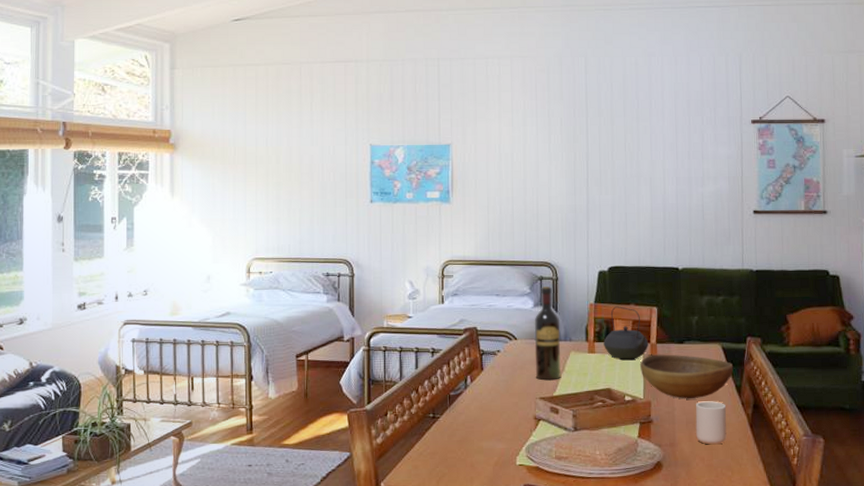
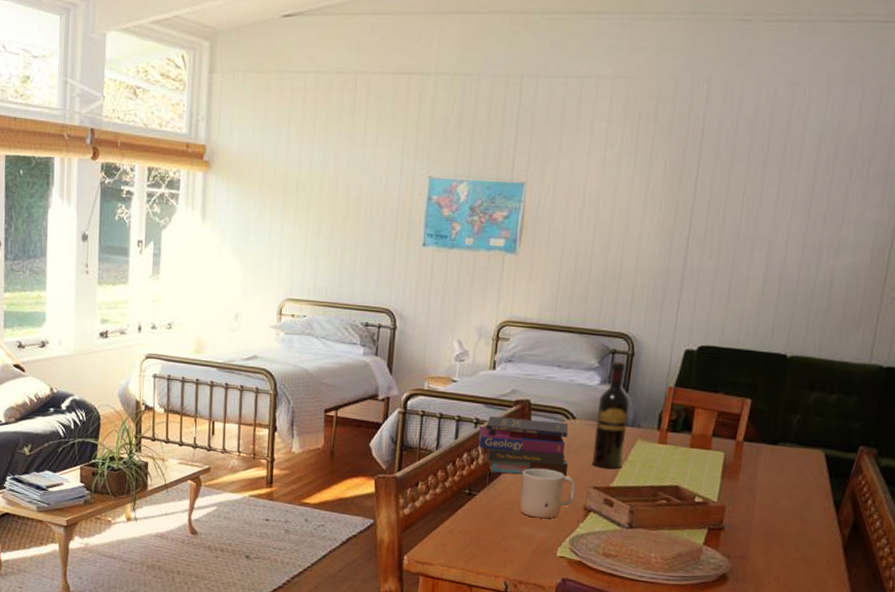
books: none [436,343,516,396] -> present [478,416,569,477]
mug: none [477,386,526,432] -> present [519,468,577,519]
teapot: present [603,306,648,361] -> none [678,393,734,457]
bowl: present [639,354,734,398] -> none [718,453,836,510]
cup: present [695,401,727,445] -> none [774,513,818,565]

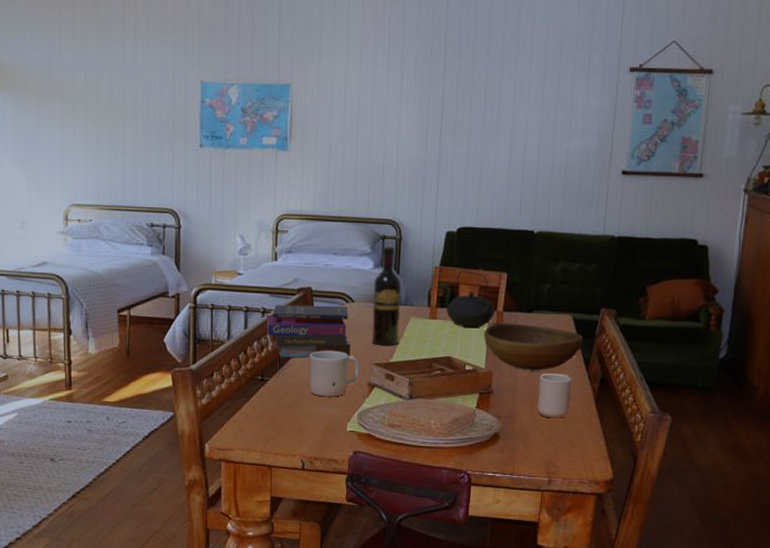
teapot: none [678,393,734,457] -> present [447,270,495,328]
bowl: none [718,453,836,510] -> present [483,323,584,370]
cup: none [774,513,818,565] -> present [537,373,572,418]

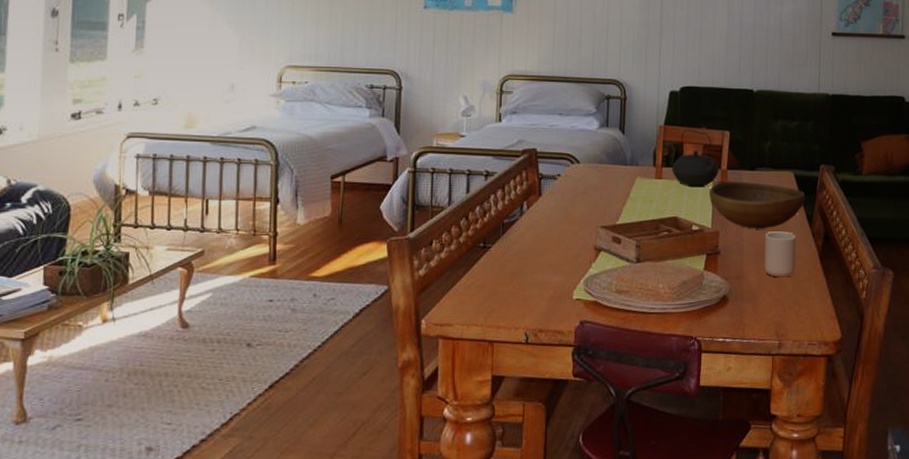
books: present [266,305,350,358] -> none [489,167,576,223]
mug: present [308,350,360,397] -> none [533,214,586,264]
wine bottle: present [371,246,401,347] -> none [597,106,626,209]

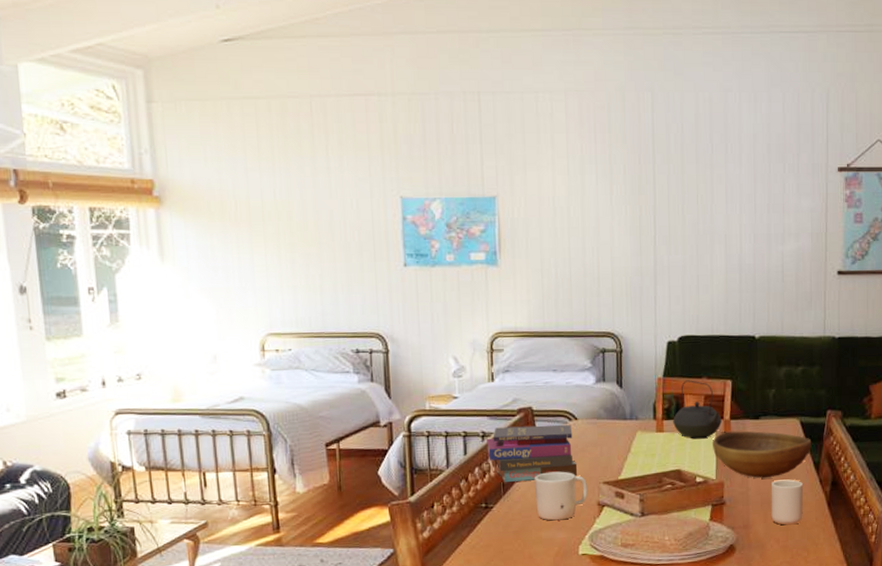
books: none [489,167,576,223] -> present [486,424,577,483]
mug: none [533,214,586,264] -> present [534,471,589,521]

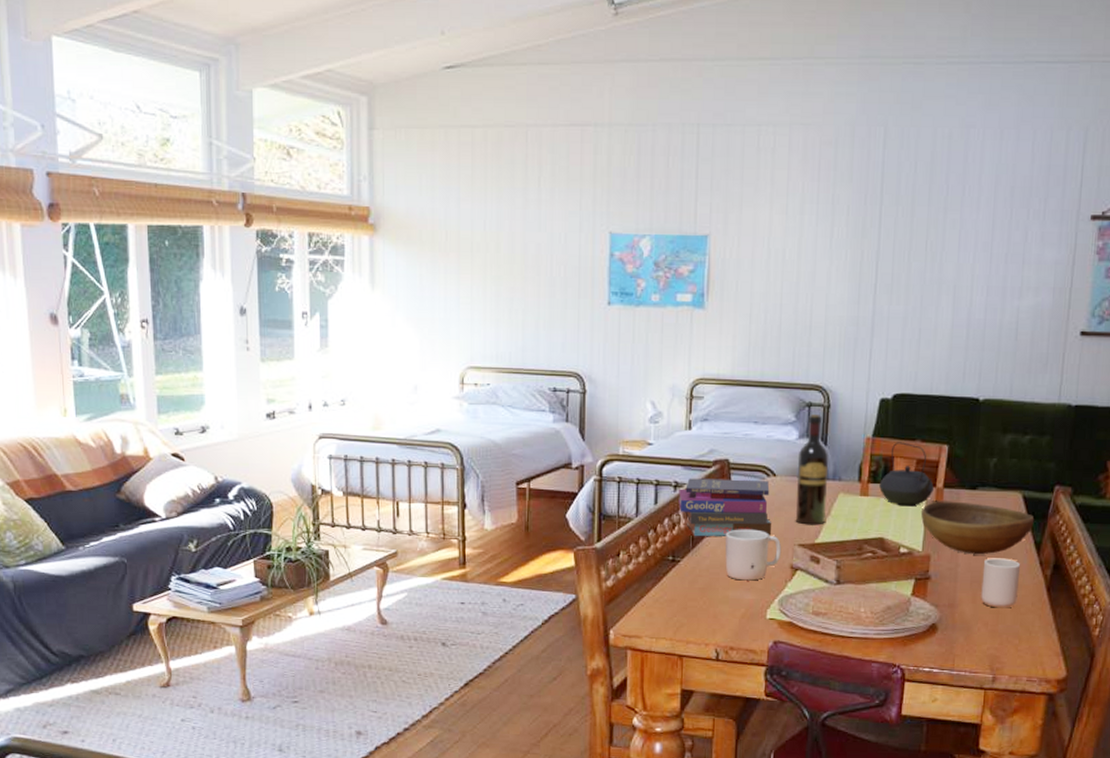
wine bottle: none [596,360,627,464] -> present [795,415,828,527]

